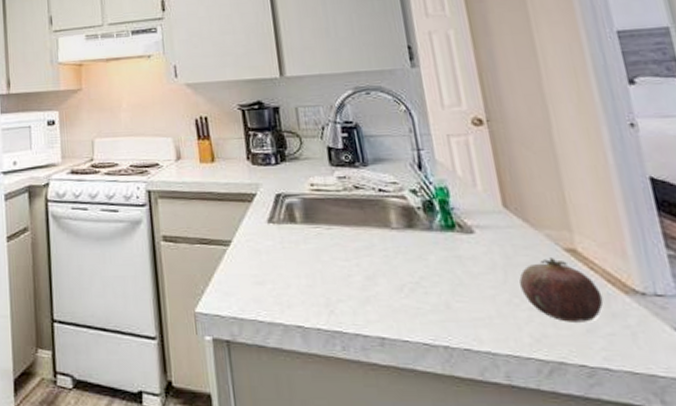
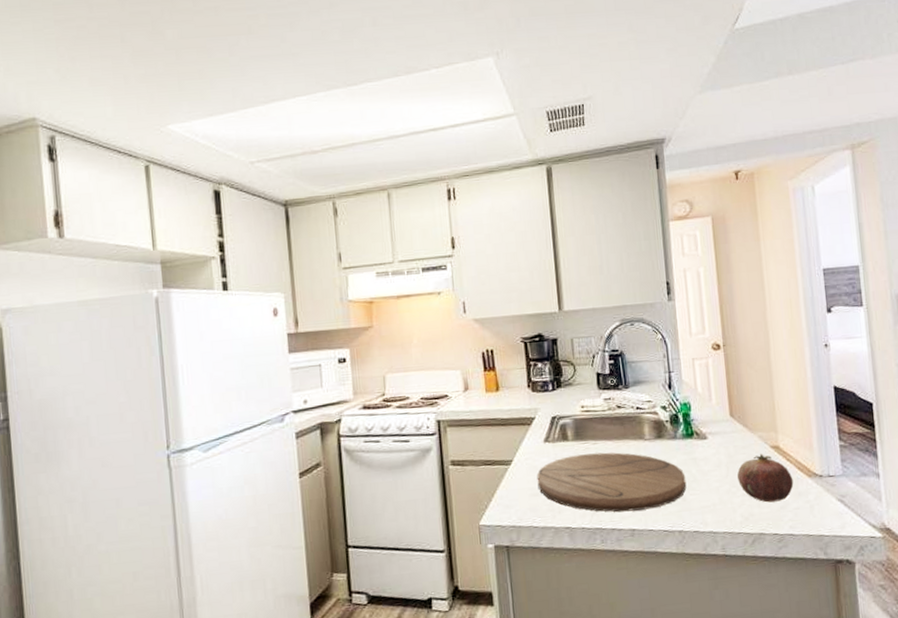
cutting board: none [260,240,451,315] -> present [537,452,687,512]

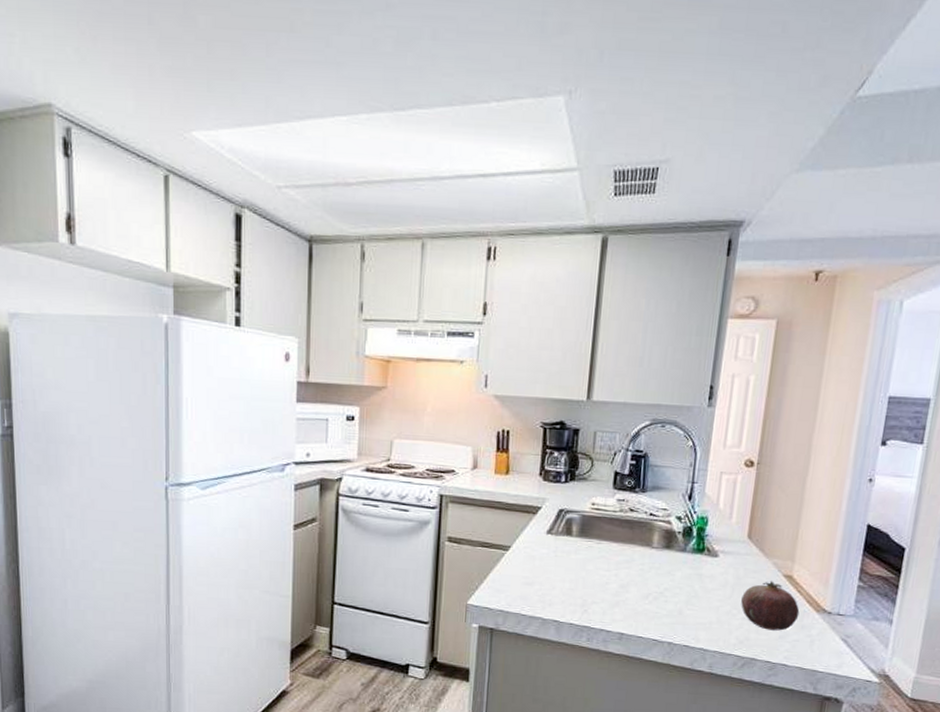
cutting board: present [537,452,687,512] -> none [532,551,687,617]

